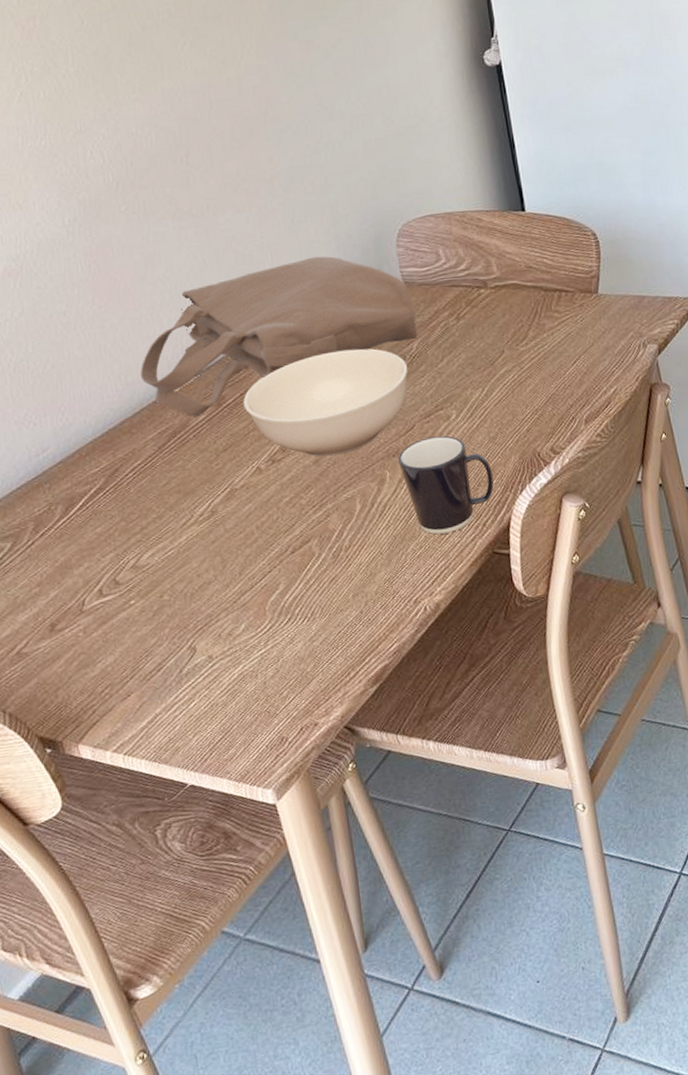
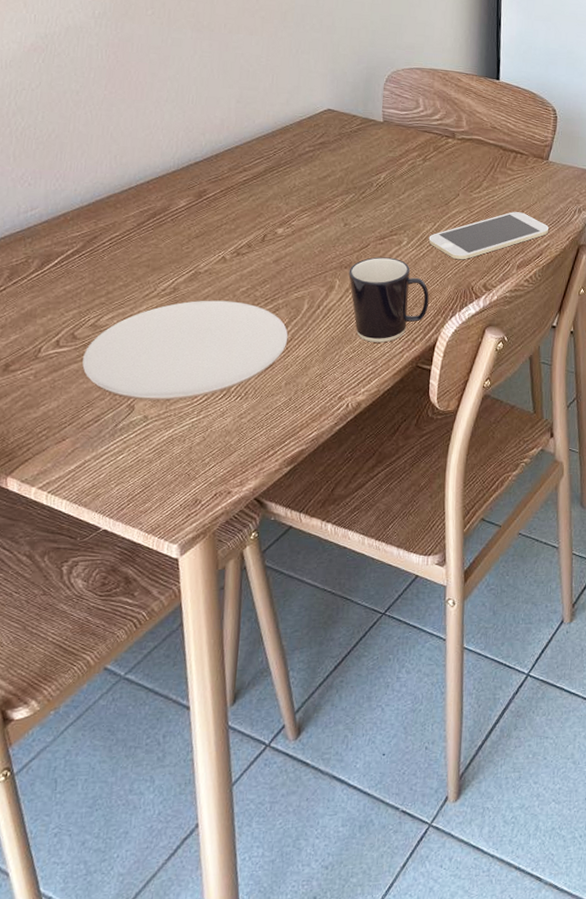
plate: none [130,514,347,640] -> present [82,300,289,401]
tote bag: present [140,256,418,416] -> none [134,84,389,203]
bowl: present [243,348,408,457] -> none [221,168,373,258]
smartphone: none [479,358,614,426] -> present [428,212,549,260]

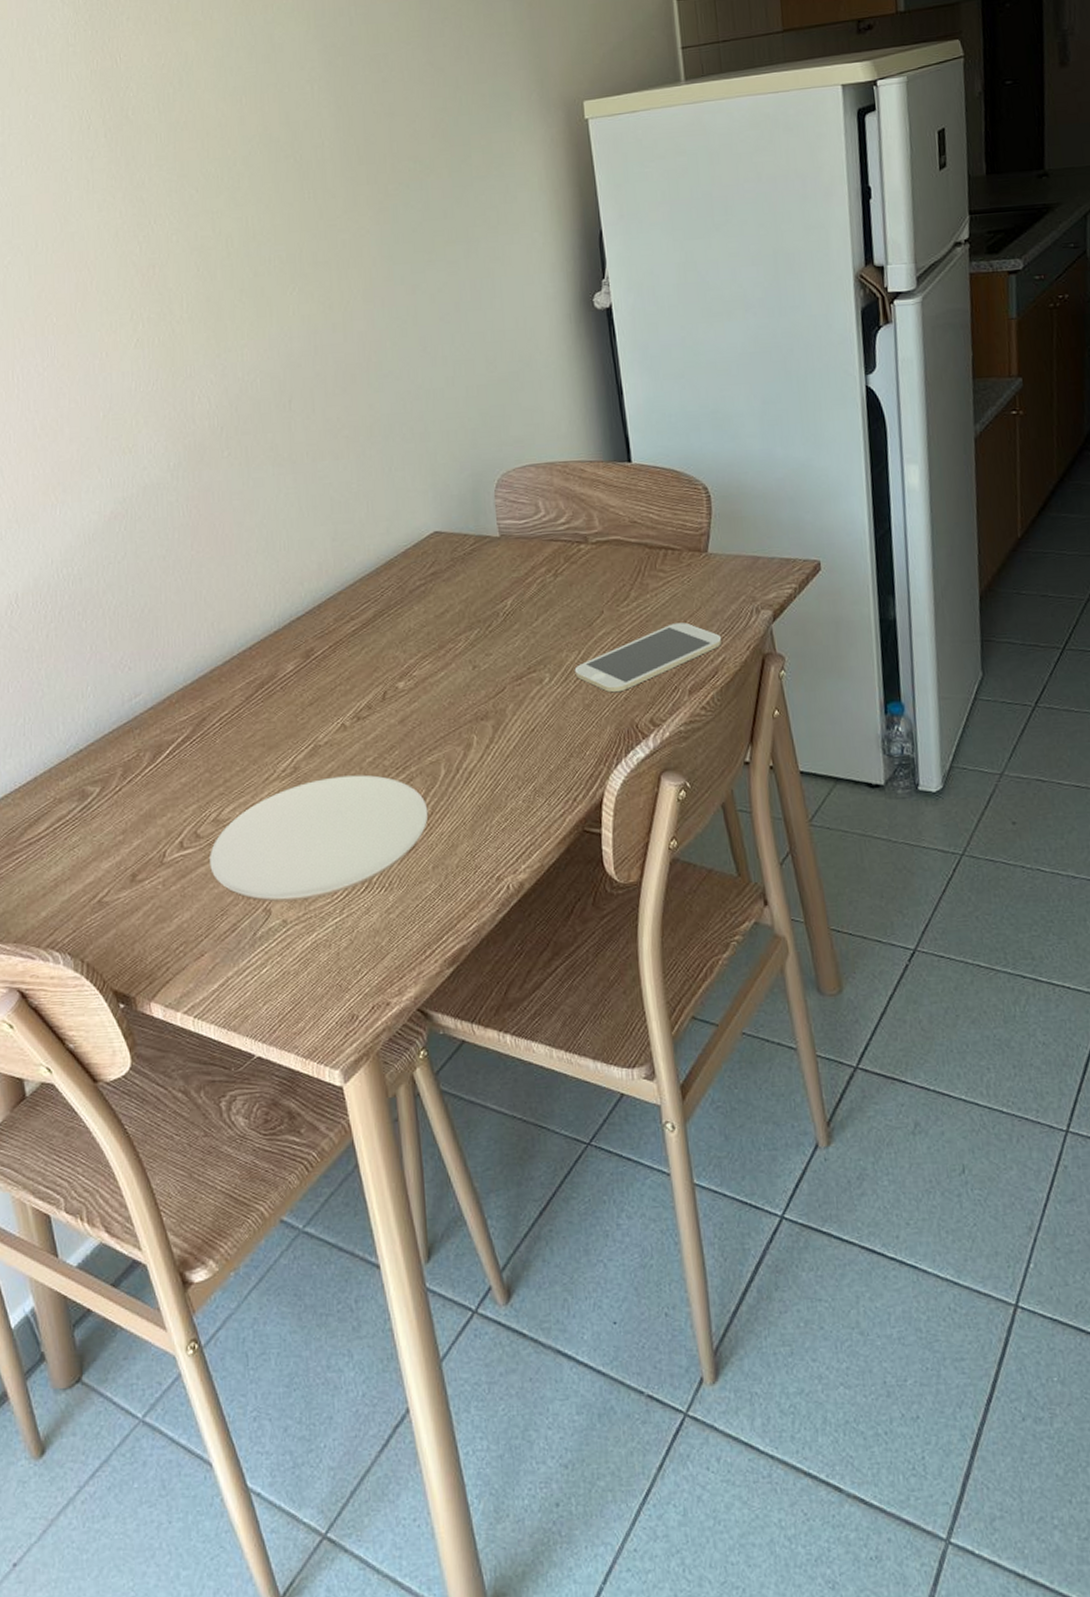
mug: present [348,257,429,343] -> none [486,700,587,807]

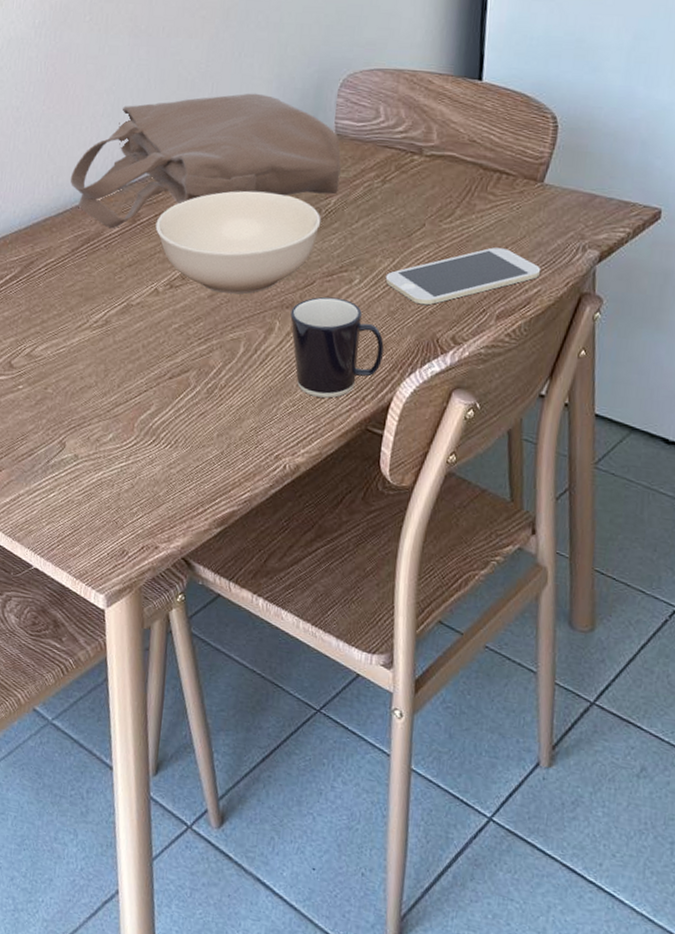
plate: present [210,774,429,902] -> none [18,335,222,441]
tote bag: none [232,505,513,667] -> present [70,93,341,228]
bowl: none [331,603,501,716] -> present [155,190,321,294]
mug: none [486,700,587,807] -> present [290,296,384,398]

